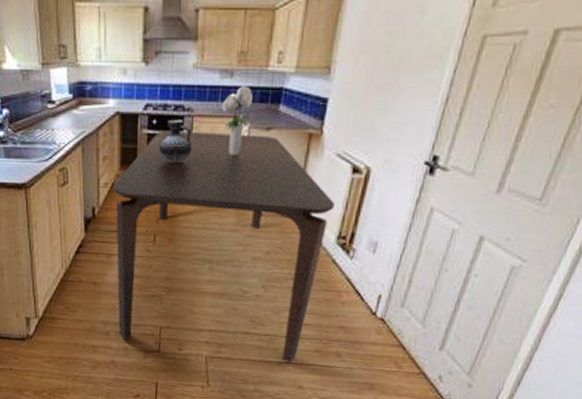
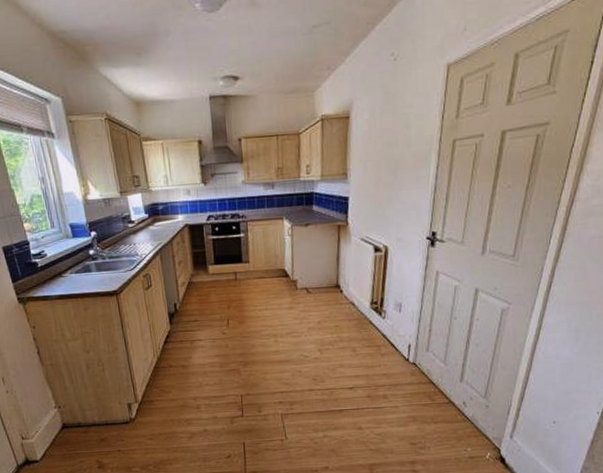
dining table: present [112,130,335,362] -> none [188,230,365,411]
ceramic jug: present [159,119,192,164] -> none [223,225,249,261]
bouquet: present [222,86,253,155] -> none [268,194,291,248]

